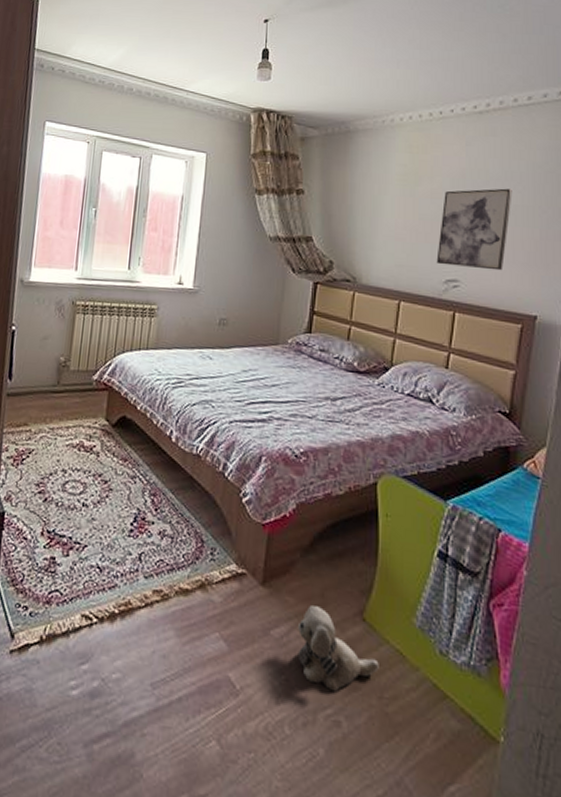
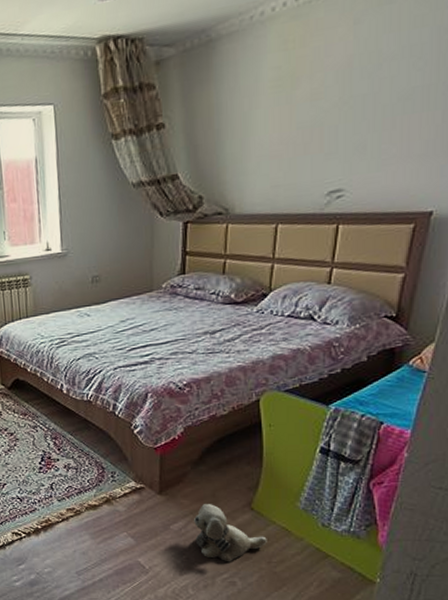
wall art: present [436,188,512,271] -> none [317,67,411,176]

